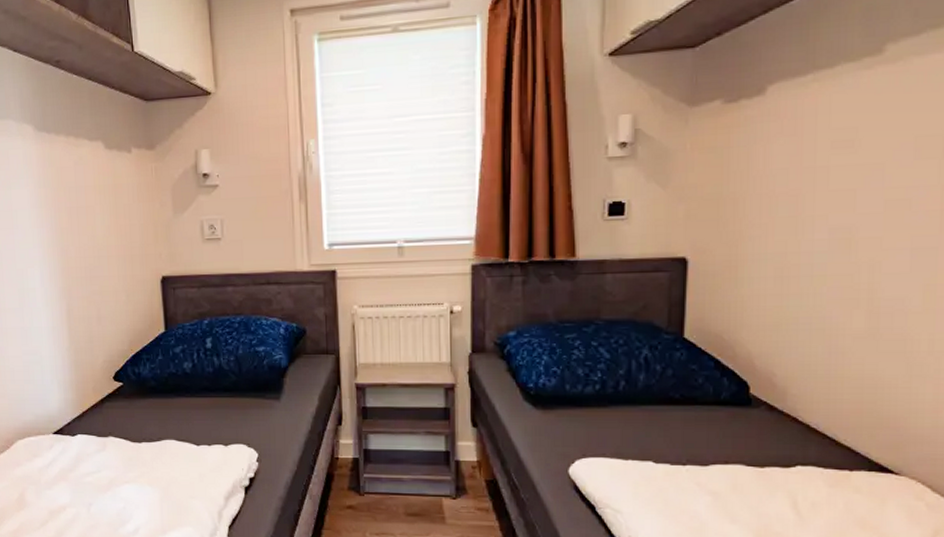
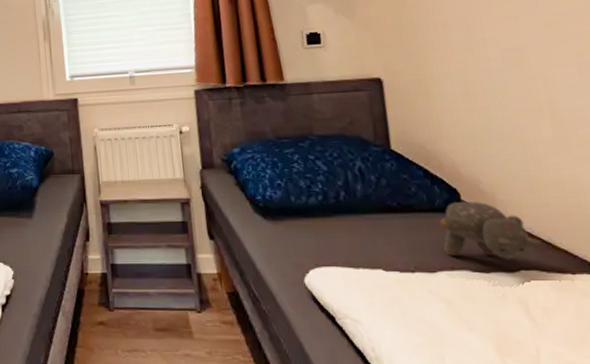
stuffed bear: none [721,396,826,456] -> present [440,202,542,261]

